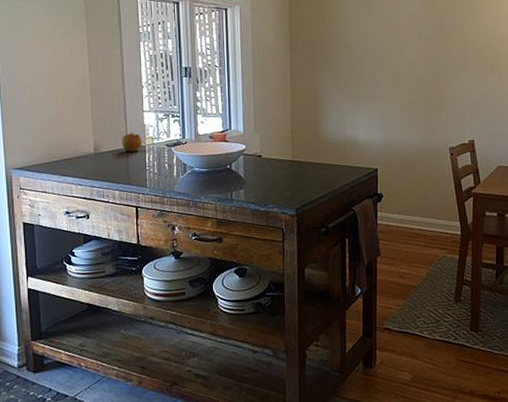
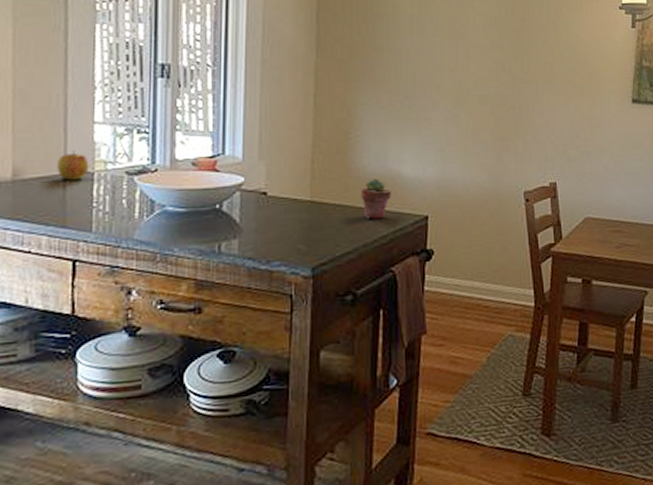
potted succulent: none [328,142,350,173] -> present [361,178,392,219]

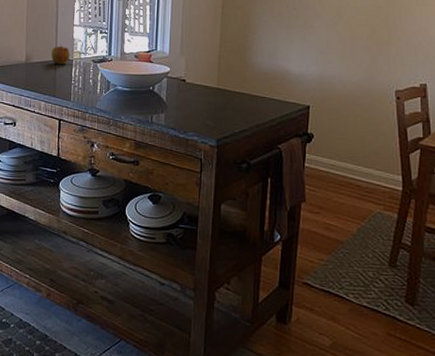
potted succulent: present [361,178,392,219] -> none [256,73,281,106]

